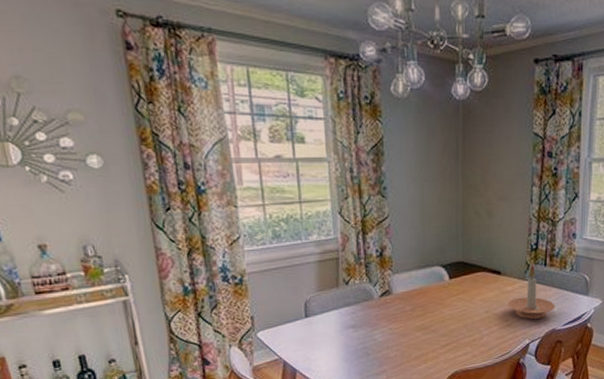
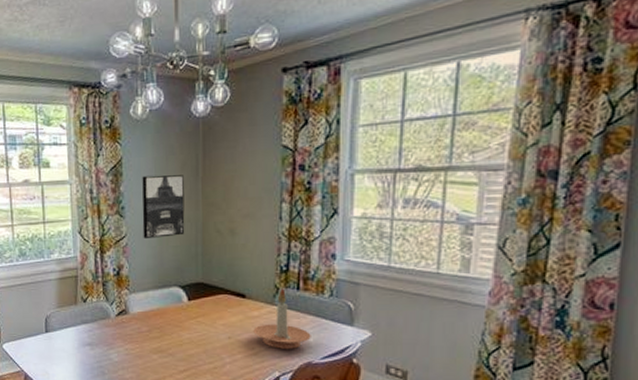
wall art: none [404,156,446,220] -> present [142,175,185,240]

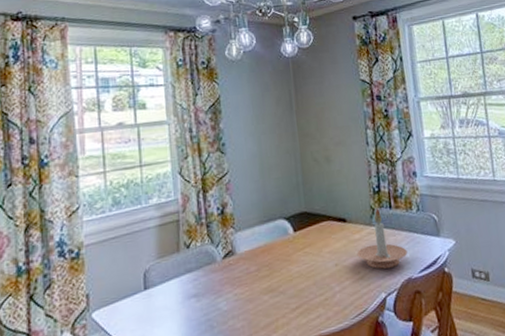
wall art: present [142,175,185,240] -> none [240,109,285,174]

